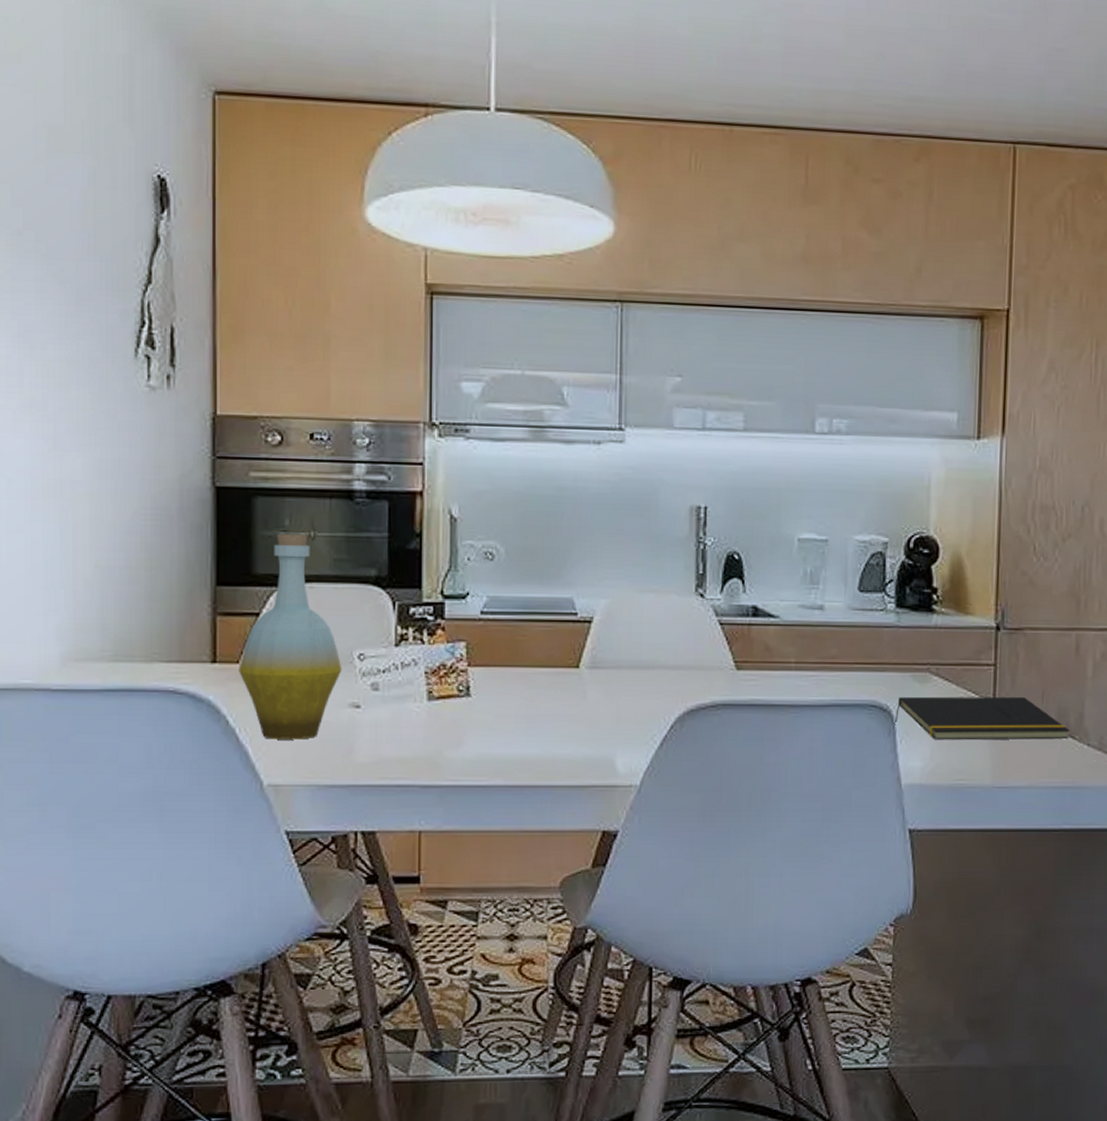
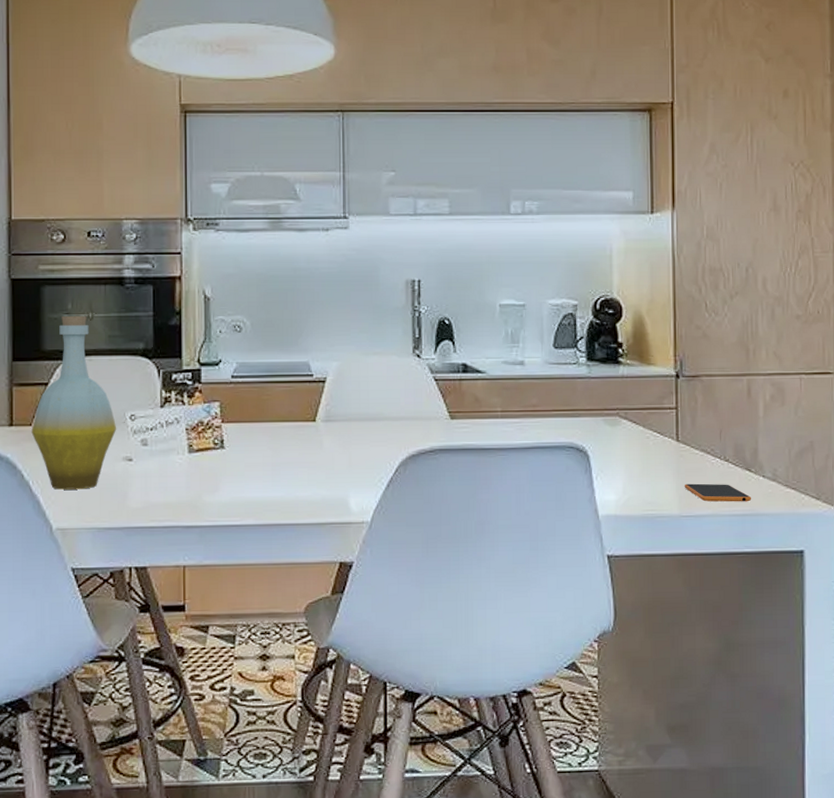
notepad: present [894,696,1070,740] -> none [590,436,746,476]
smartphone: none [999,751,1074,773] -> present [684,483,752,502]

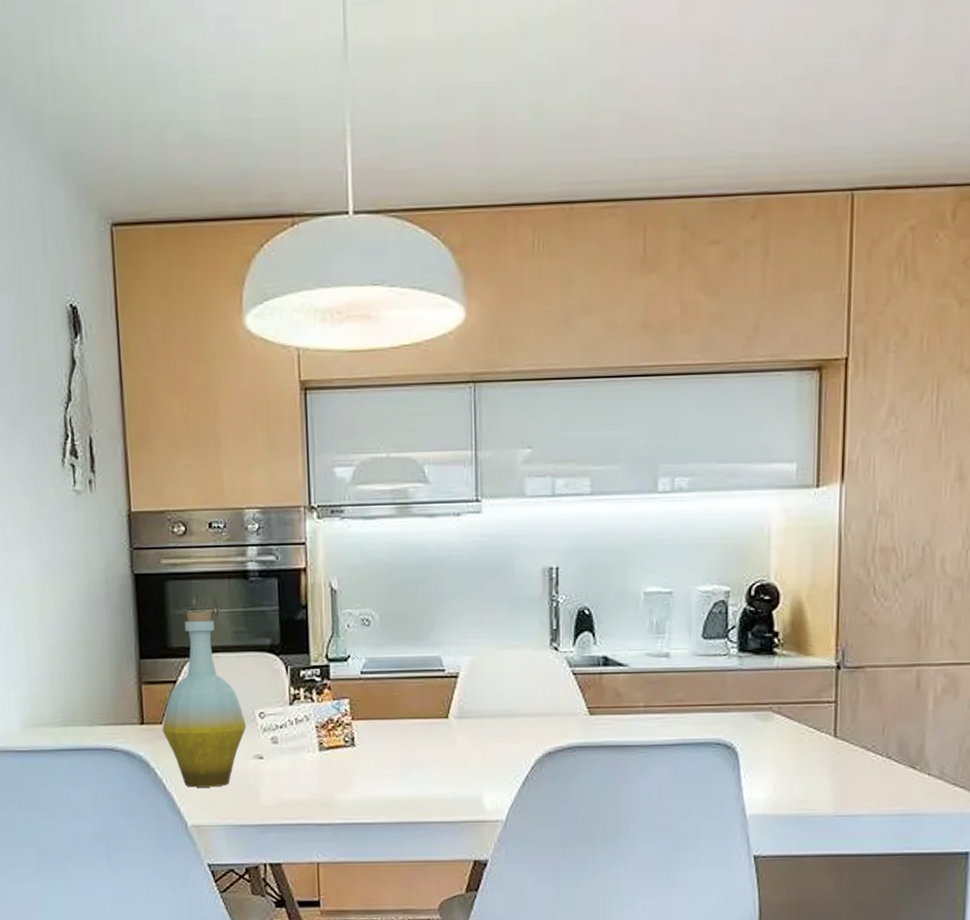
smartphone: present [684,483,752,502] -> none [840,781,915,802]

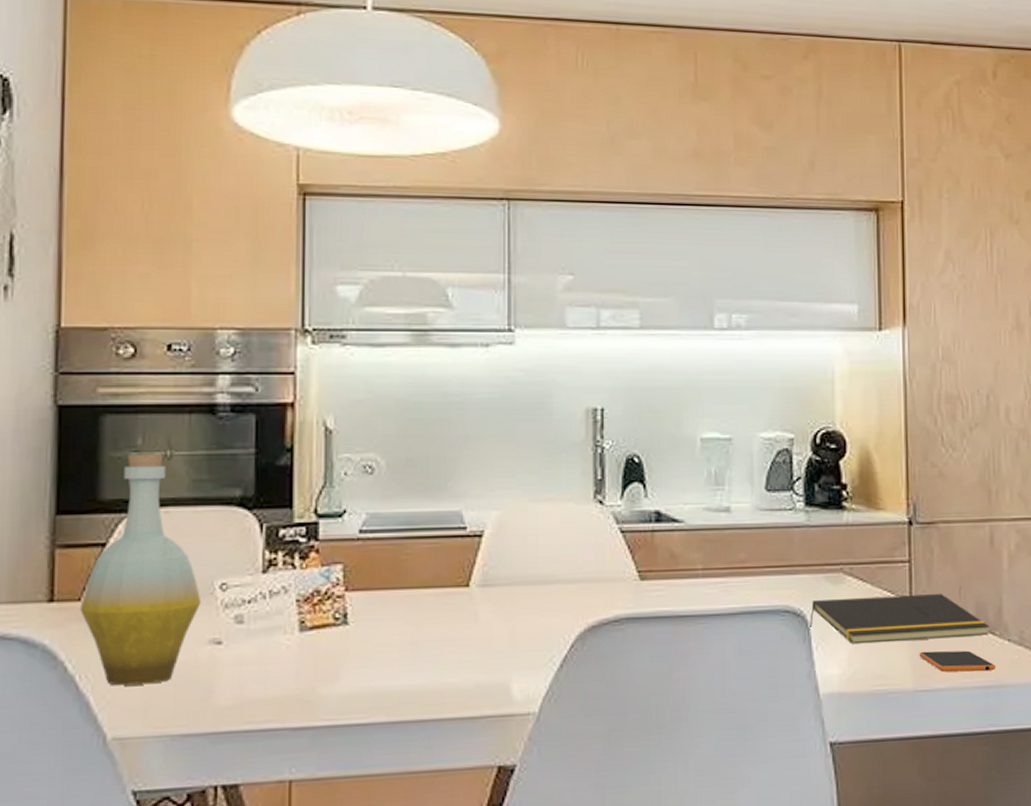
notepad: none [738,731,910,774] -> present [809,594,989,644]
smartphone: none [840,781,915,802] -> present [919,650,996,673]

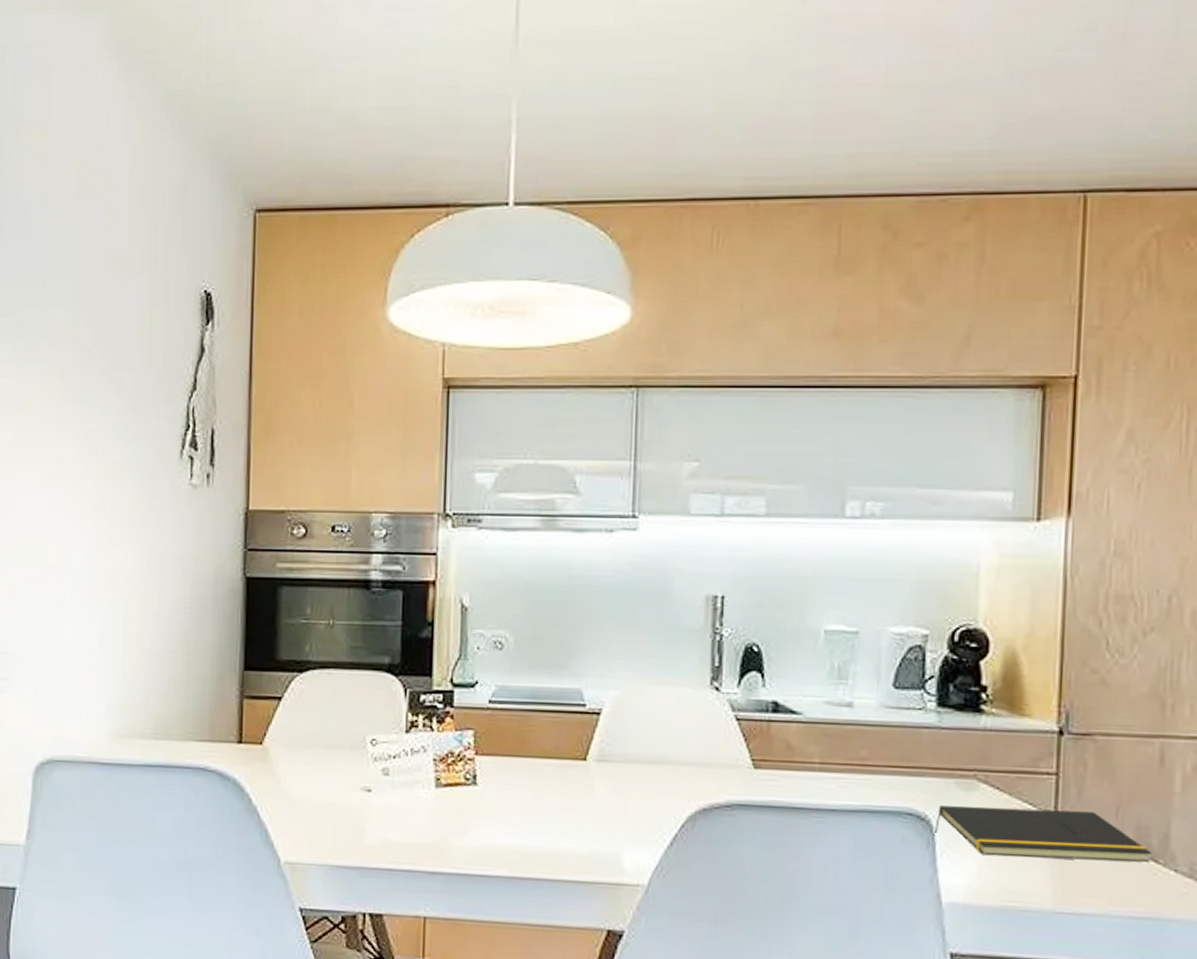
bottle: present [80,455,202,686] -> none [261,622,356,820]
smartphone: present [919,650,996,673] -> none [1061,871,1157,902]

